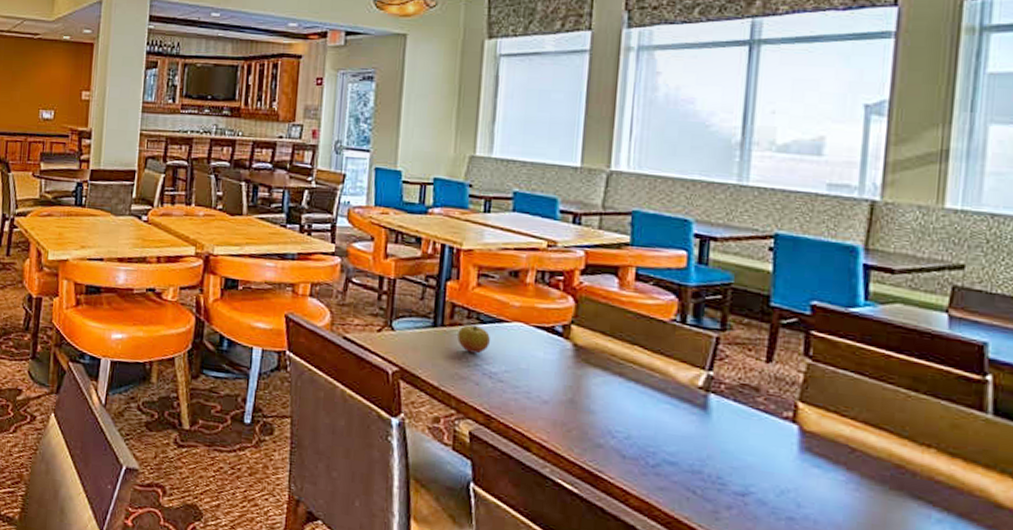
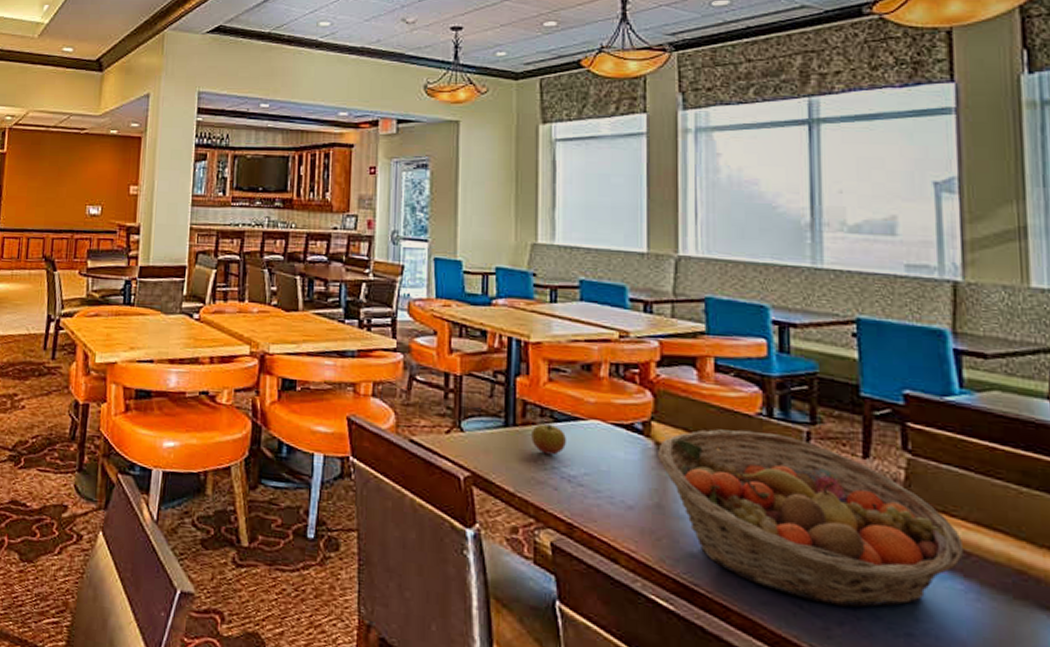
fruit basket: none [575,333,850,494] -> present [658,429,965,607]

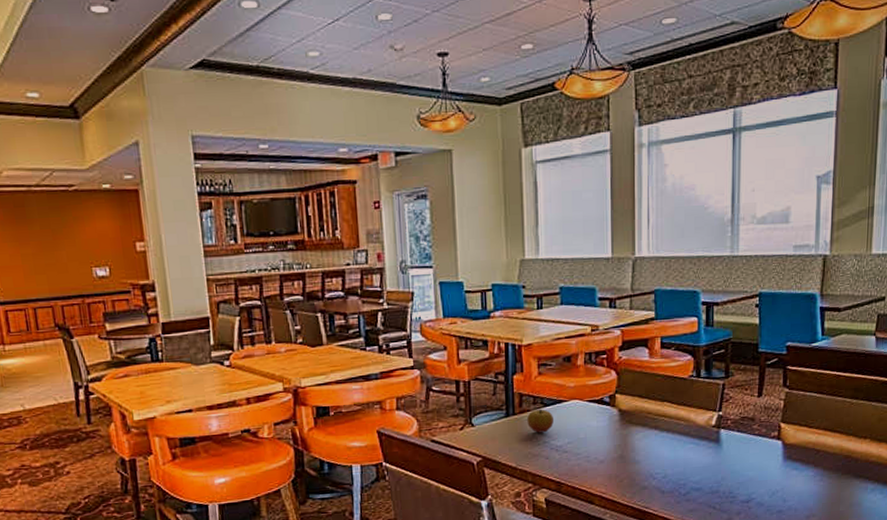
fruit basket: present [658,429,965,607] -> none [621,389,816,503]

